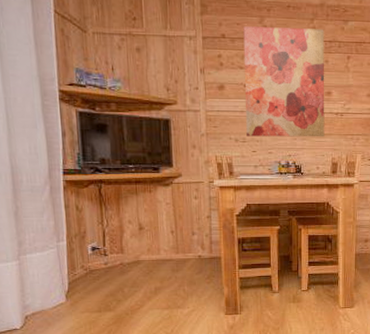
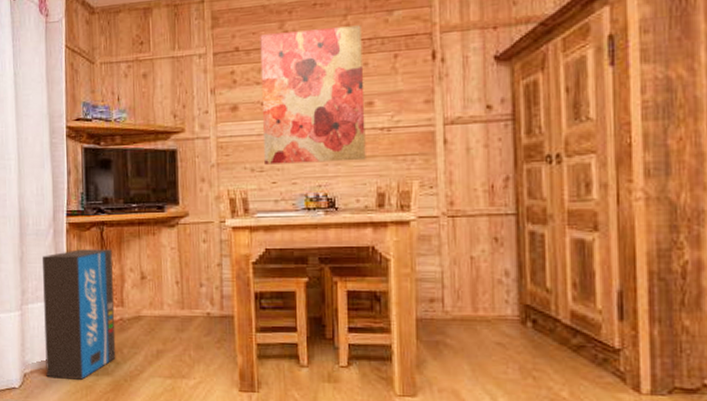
air purifier: none [39,204,118,318] -> present [43,249,116,380]

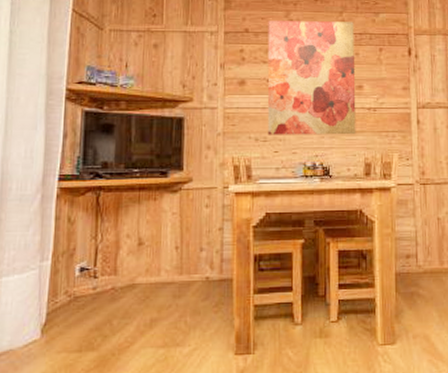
air purifier: present [43,249,116,380] -> none [17,215,108,360]

